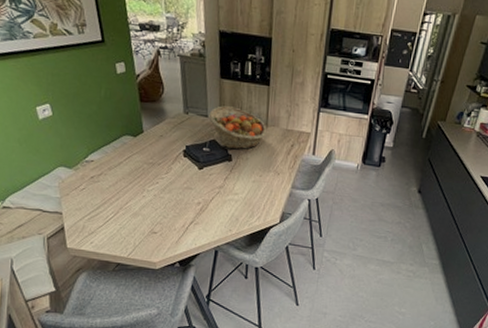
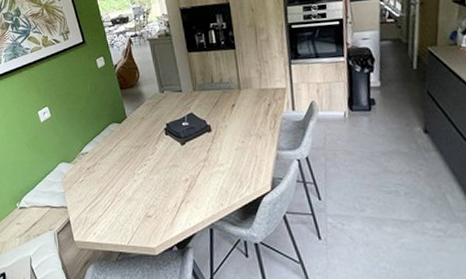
fruit basket: present [209,106,267,150] -> none [182,77,241,120]

